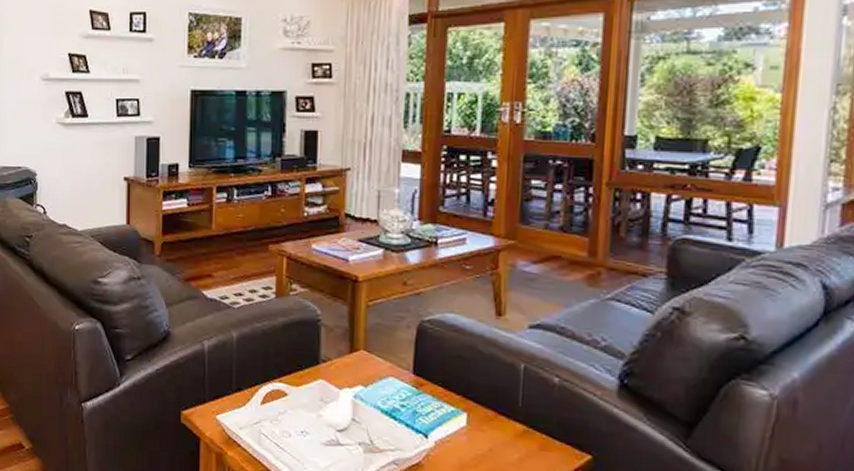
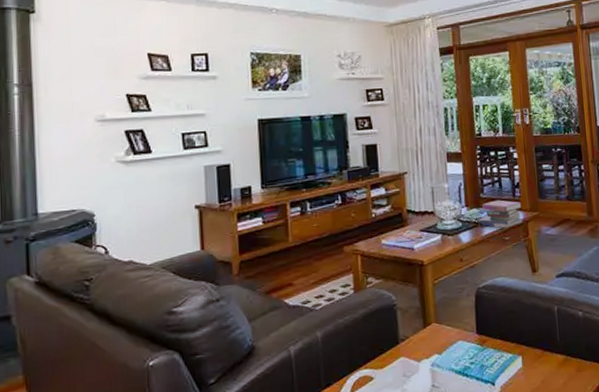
books: none [431,217,494,255] -> present [477,200,523,229]

